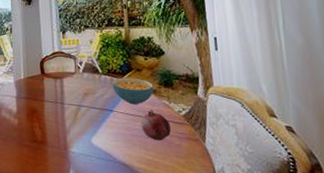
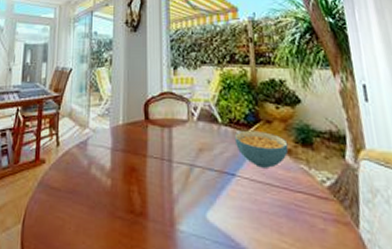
fruit: present [141,109,171,141] -> none [272,175,312,222]

